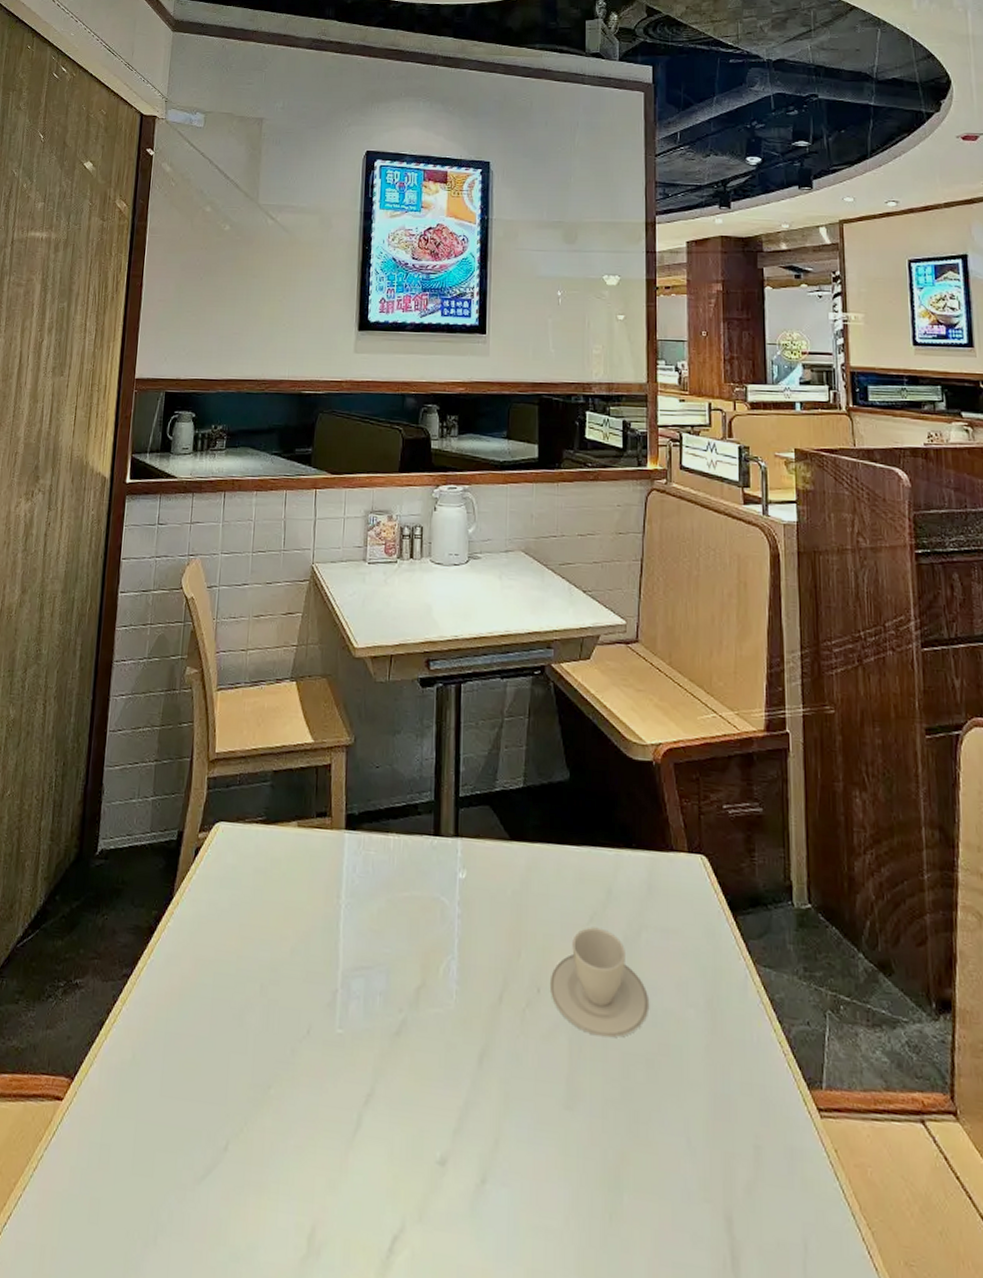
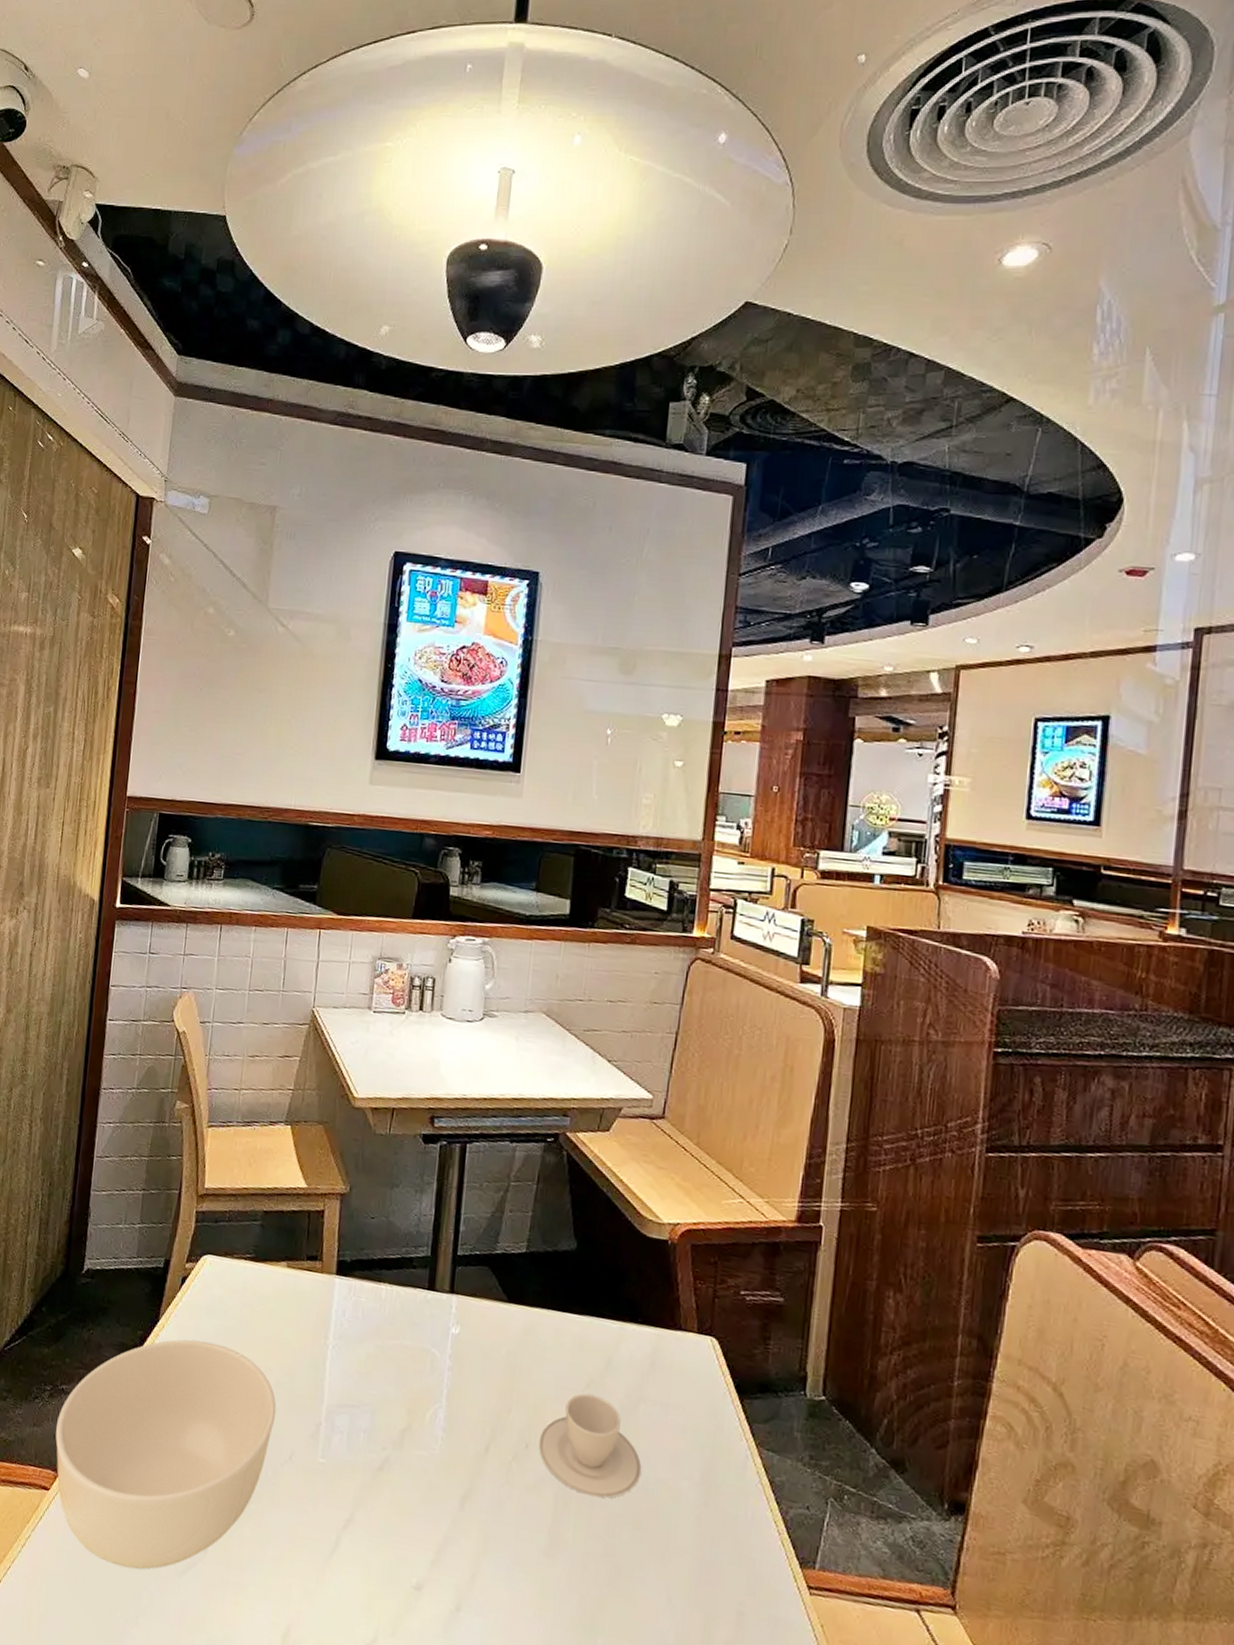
bowl: none [69,914,293,1181] -> present [55,1339,277,1570]

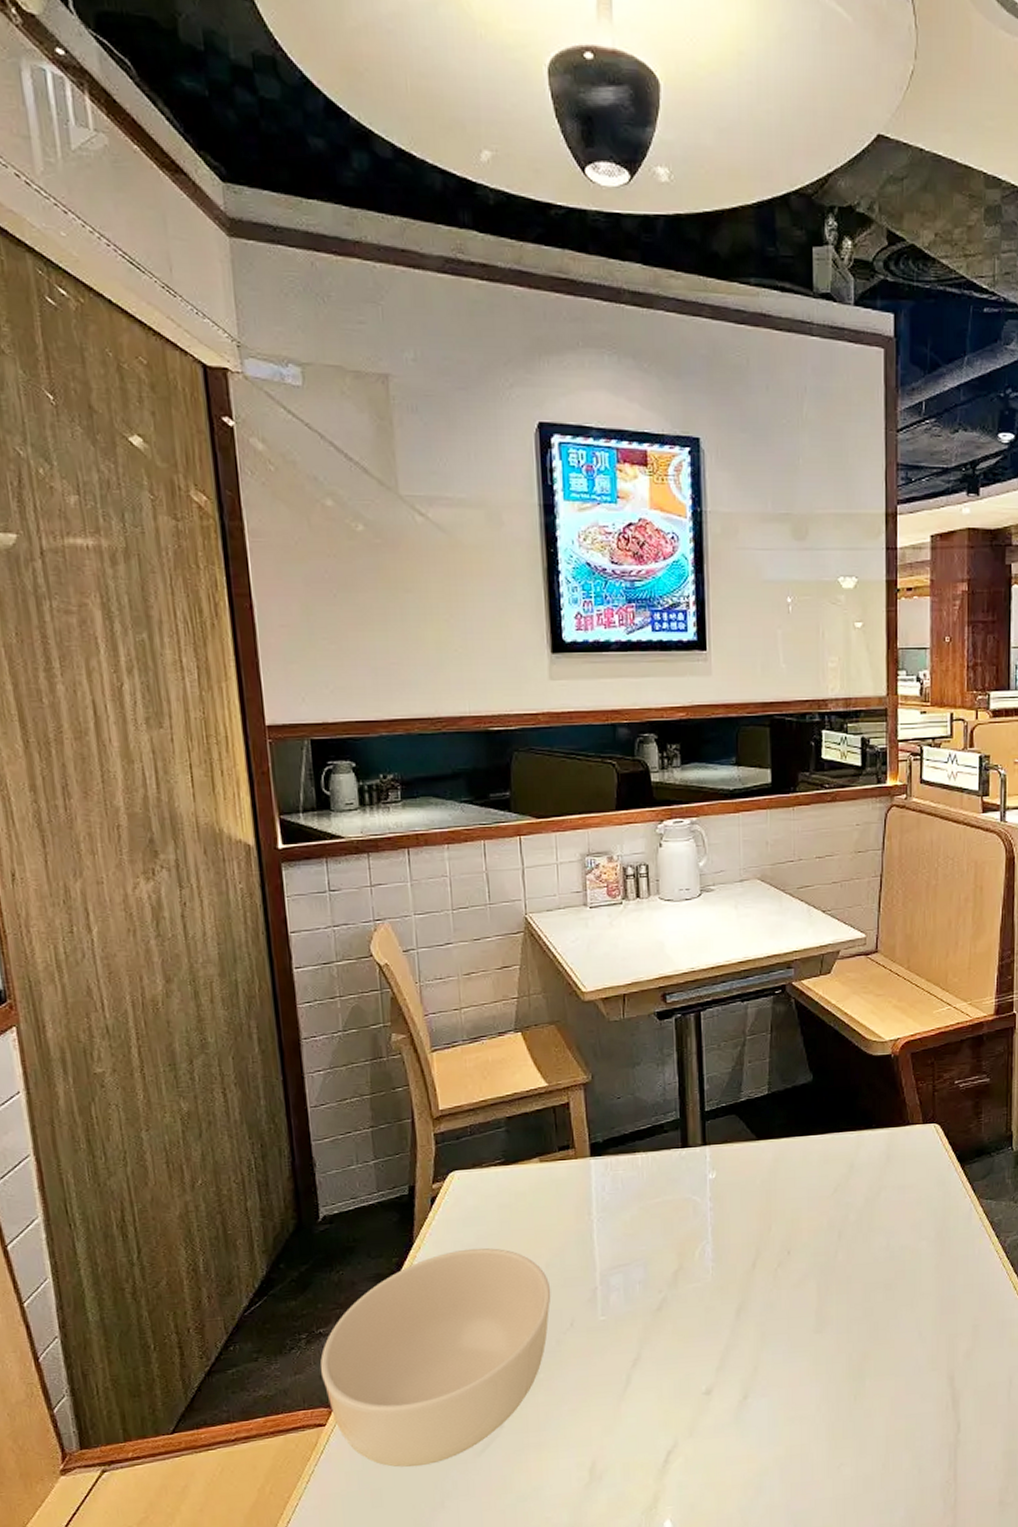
cup: present [538,1393,641,1498] -> none [798,1195,887,1276]

